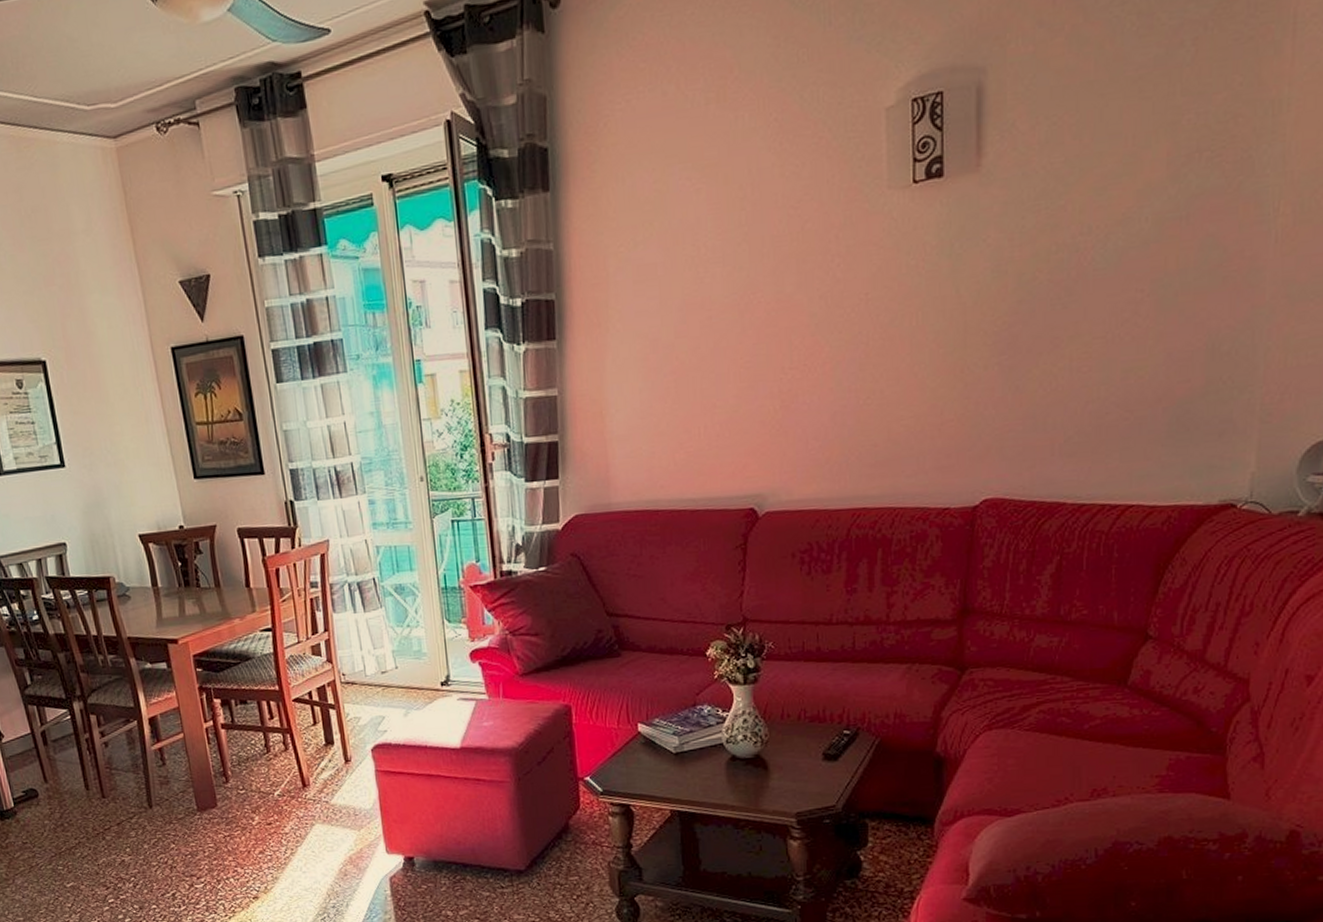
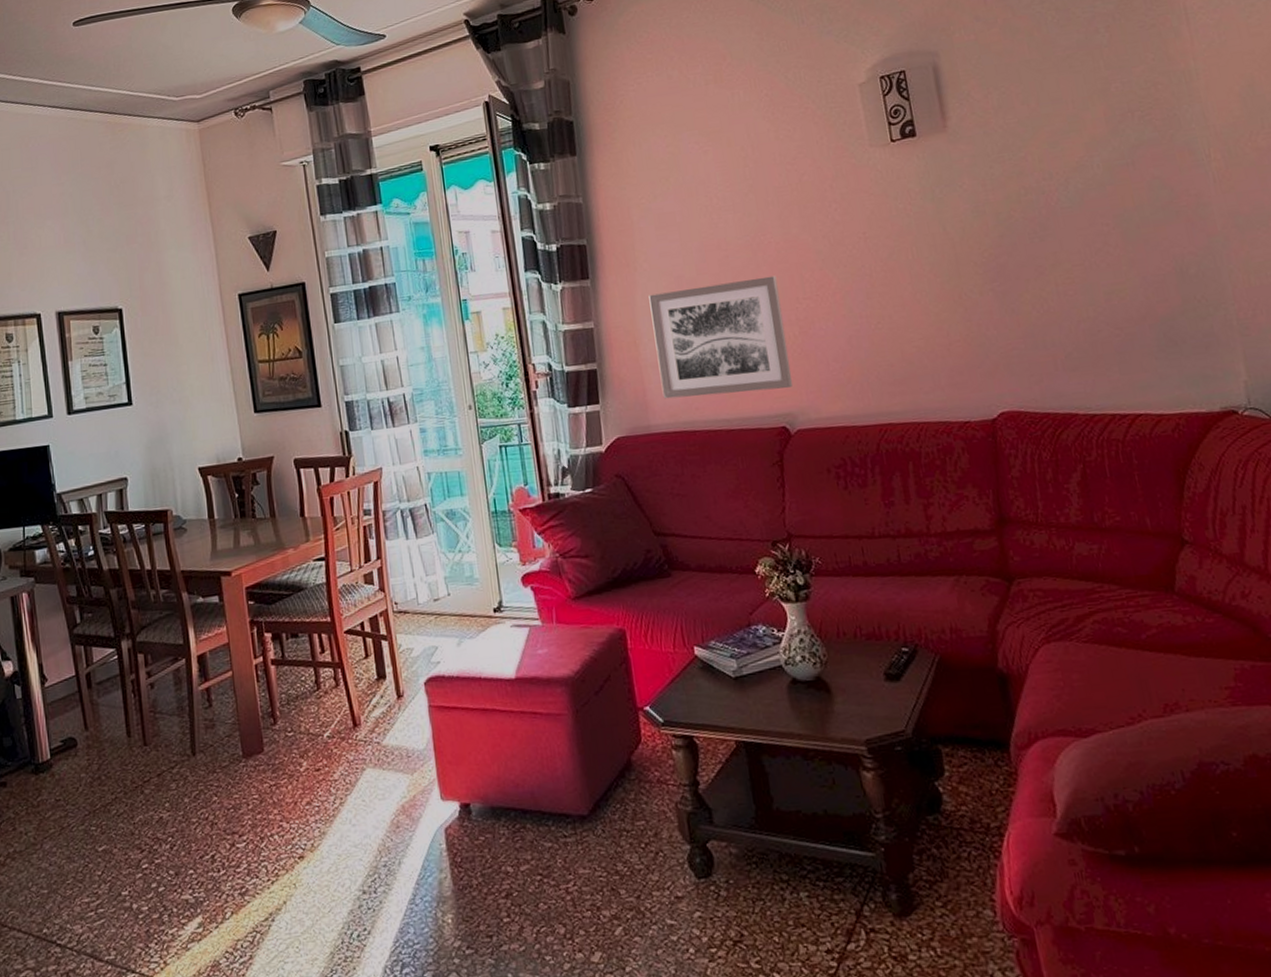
wall art: none [620,341,767,476] -> present [648,275,794,399]

